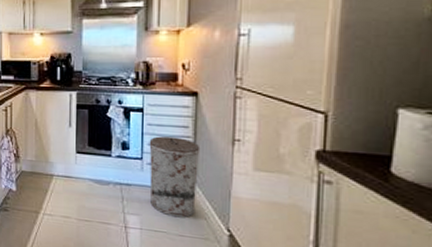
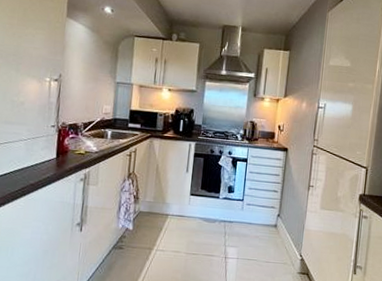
trash can: present [149,136,201,218] -> none [246,182,286,248]

